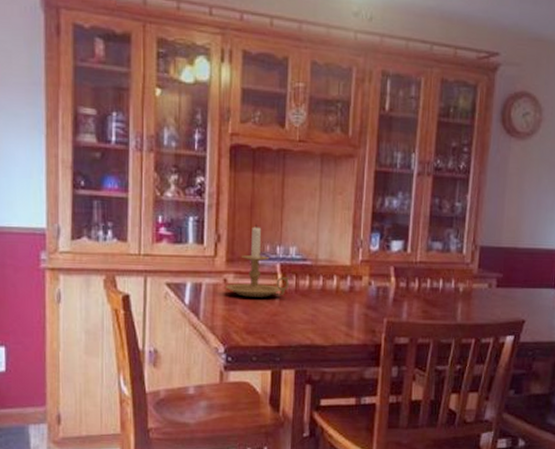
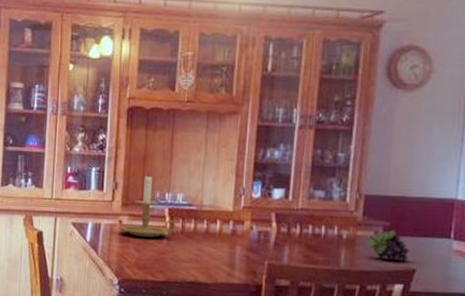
fruit: none [481,281,519,313] -> present [366,230,409,261]

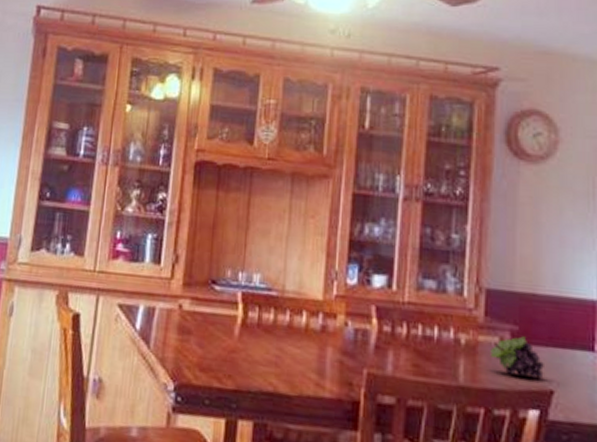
candle holder: present [121,174,177,237] -> none [180,246,253,330]

